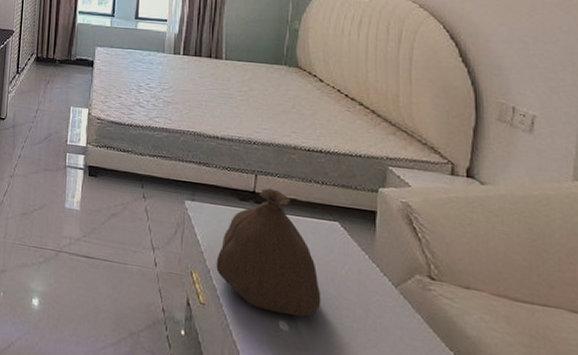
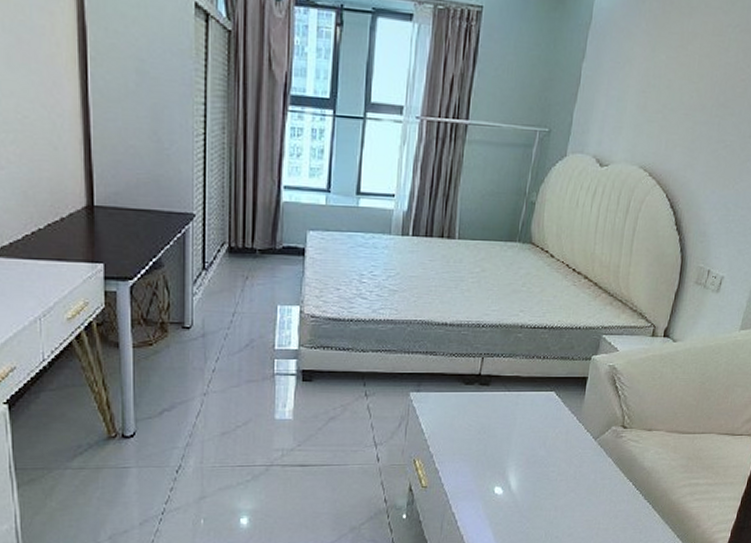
bag: present [216,188,321,318] -> none [439,369,534,481]

